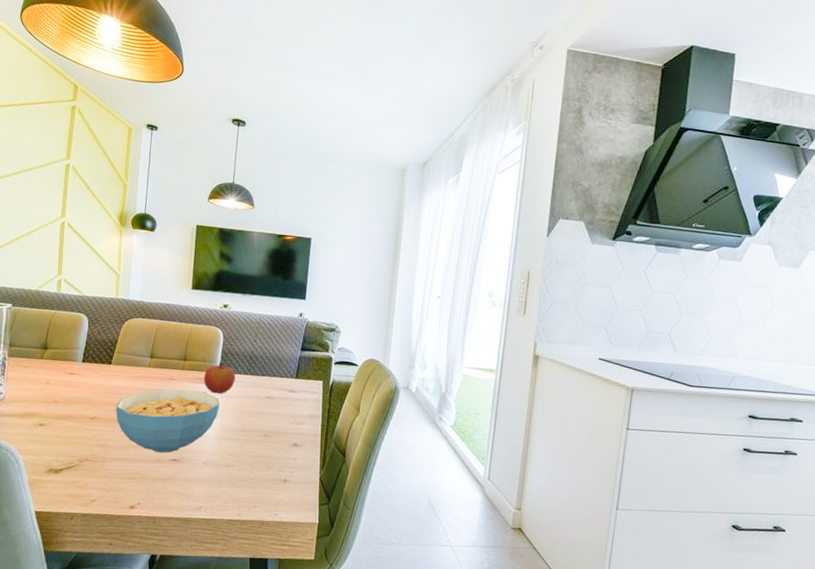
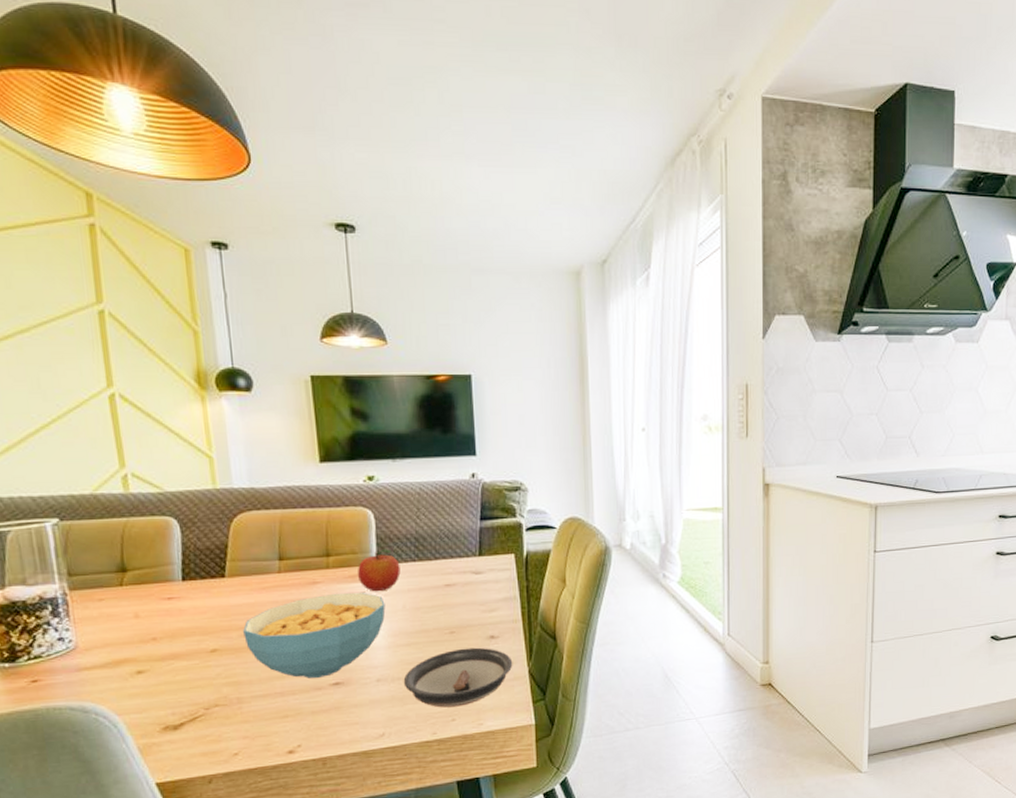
saucer: none [223,449,309,497] -> present [403,647,513,708]

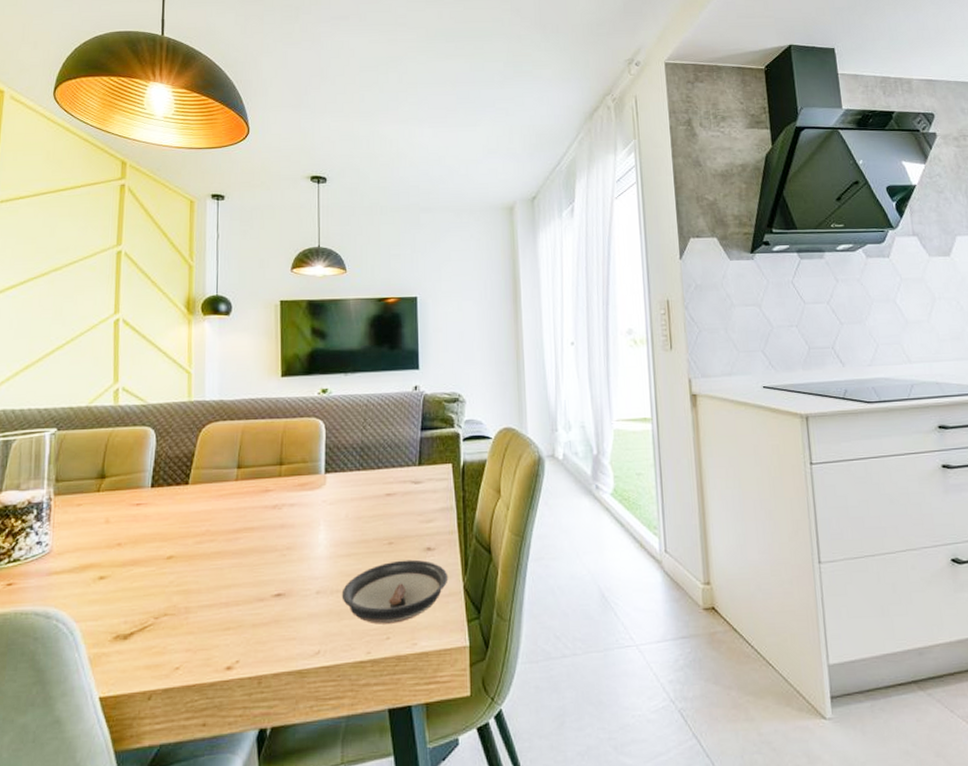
cereal bowl: present [243,592,386,678] -> none [198,500,329,588]
fruit: present [357,549,401,592] -> none [306,458,345,501]

